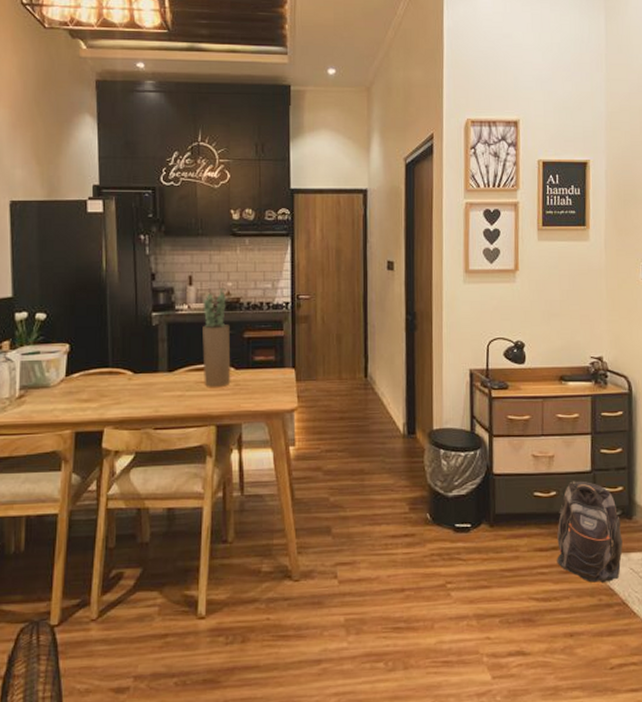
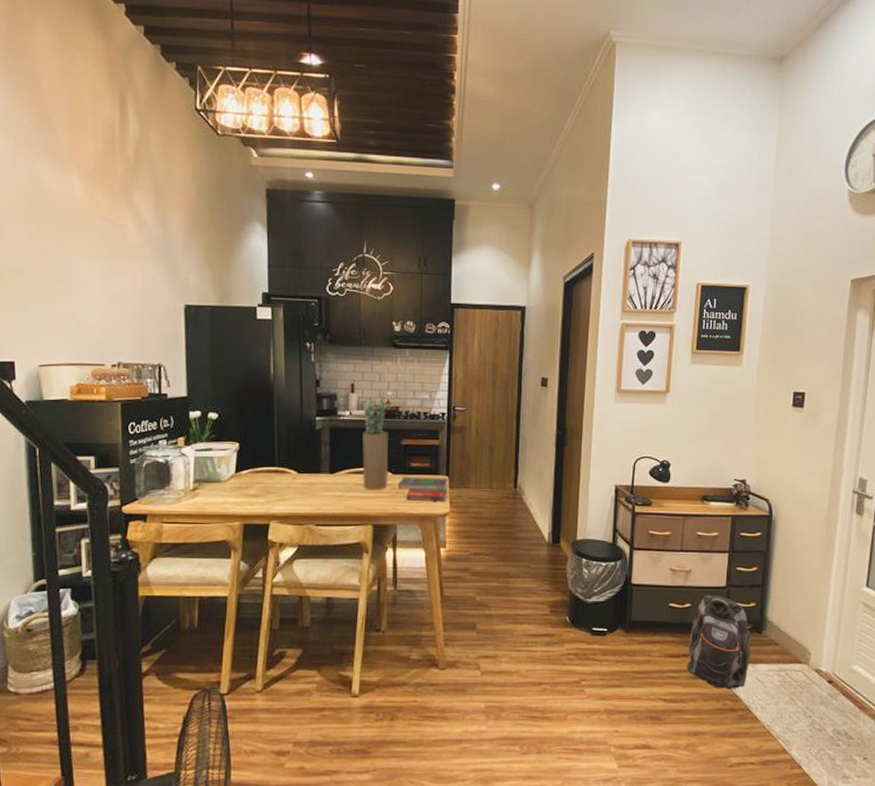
books: none [241,370,296,398] -> present [397,476,449,503]

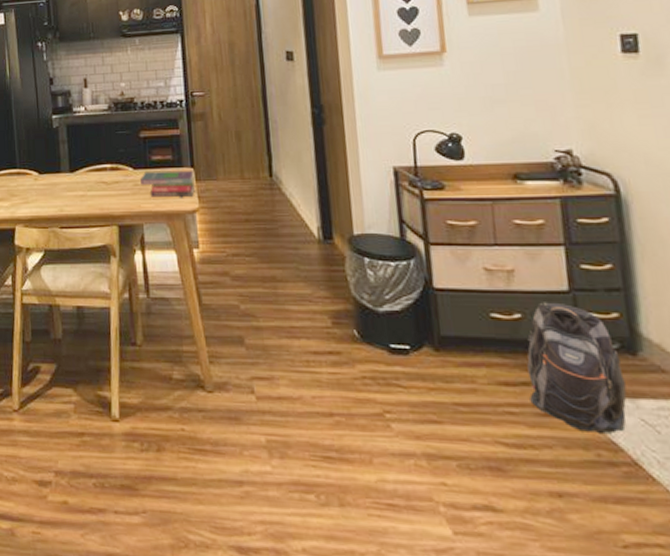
vase: present [362,392,389,491] -> none [98,84,130,188]

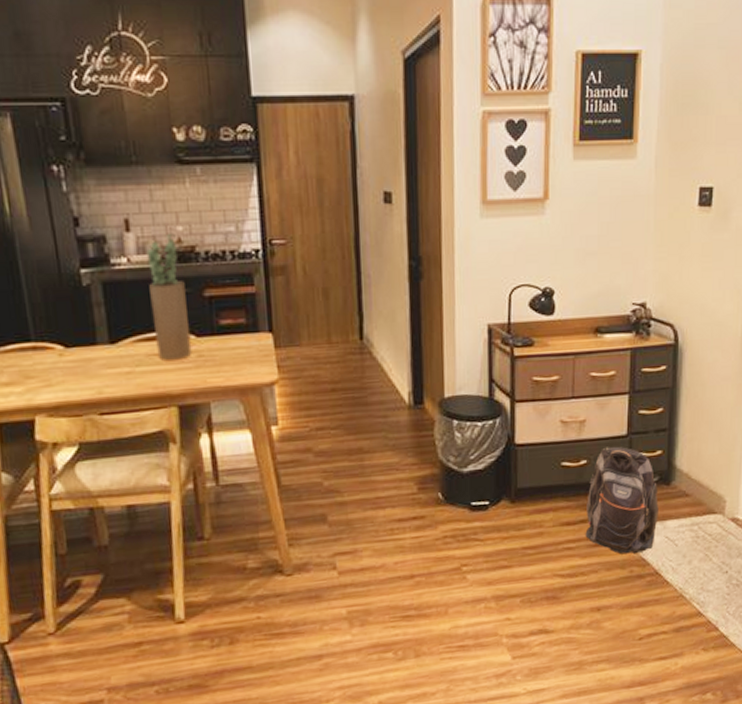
vase: none [98,84,130,188] -> present [146,227,192,362]
books: present [139,170,195,198] -> none [204,335,274,370]

